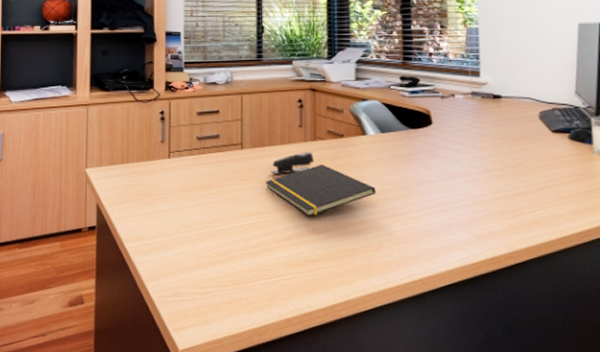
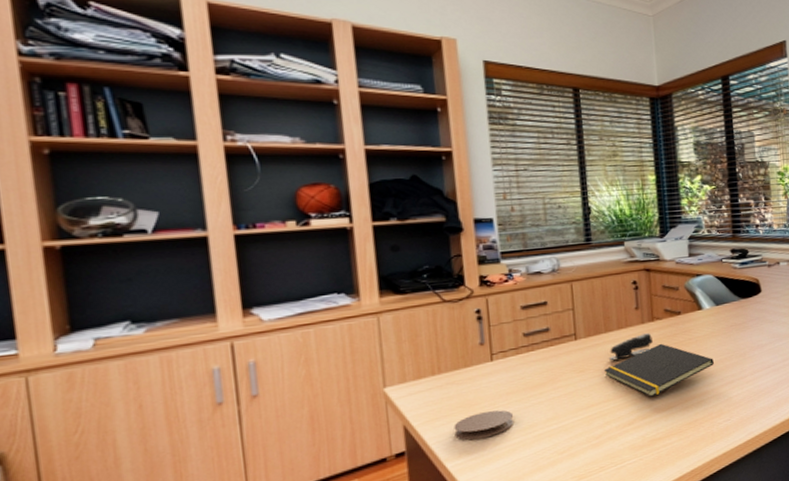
coaster: none [134,203,183,227] -> present [454,410,515,440]

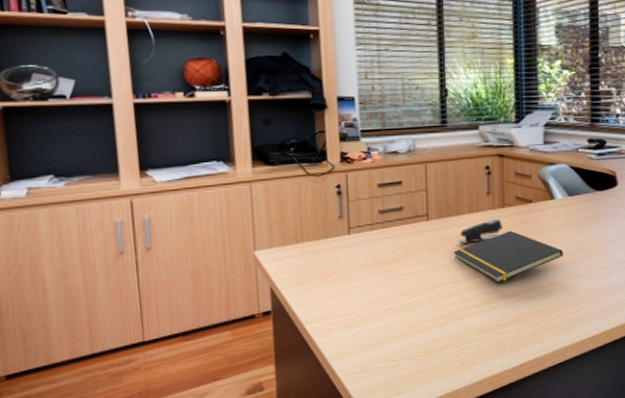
coaster: present [454,410,515,440] -> none [313,281,368,307]

